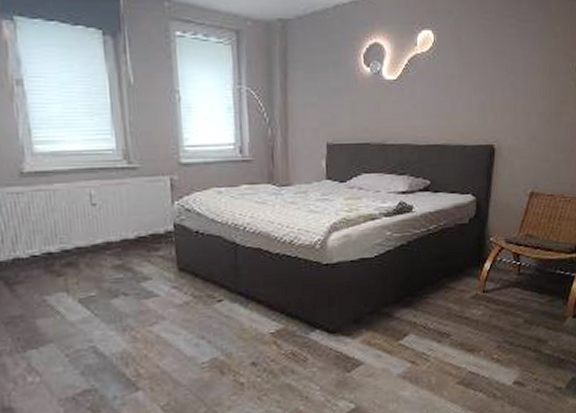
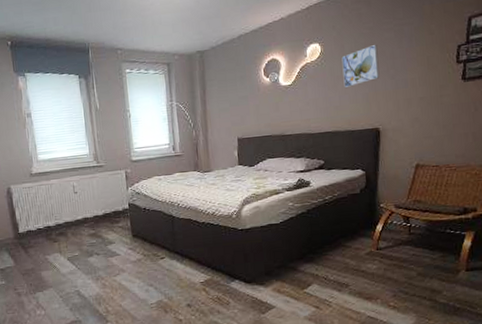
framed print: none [457,40,498,92] -> present [341,44,380,89]

